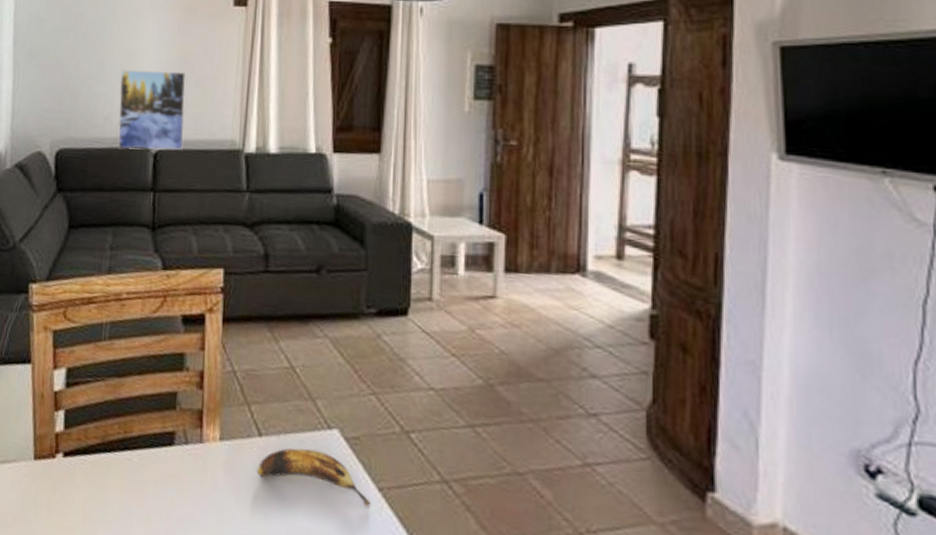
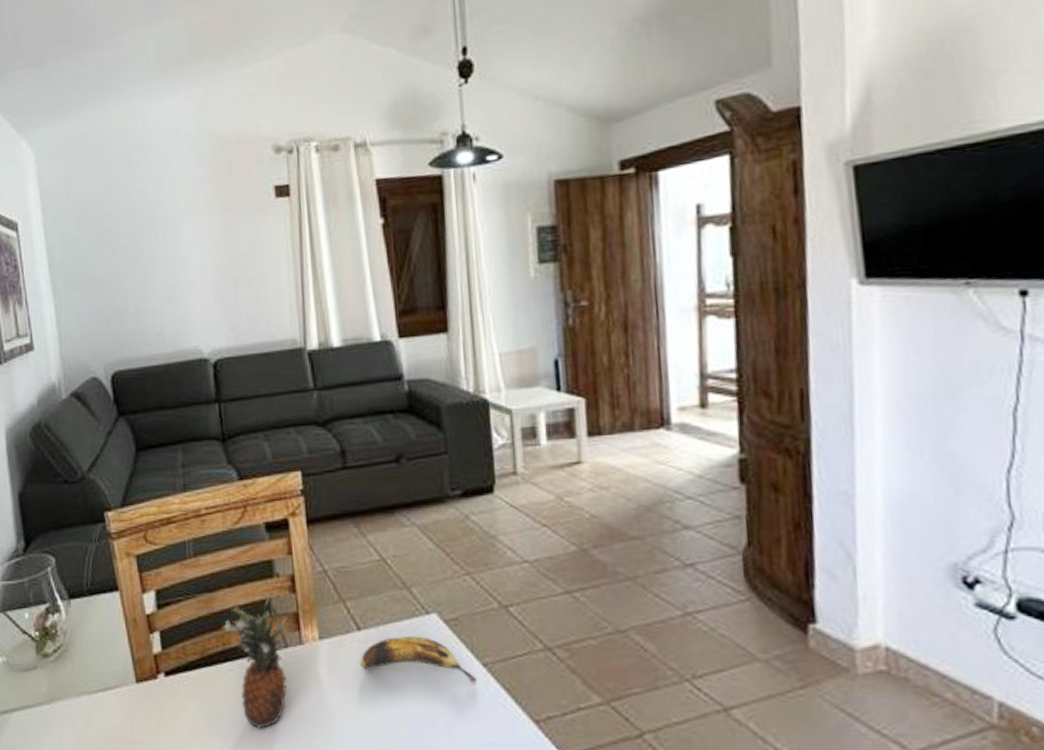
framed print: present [118,70,186,150] -> none [166,274,243,363]
fruit: none [124,391,191,525] -> present [220,598,287,729]

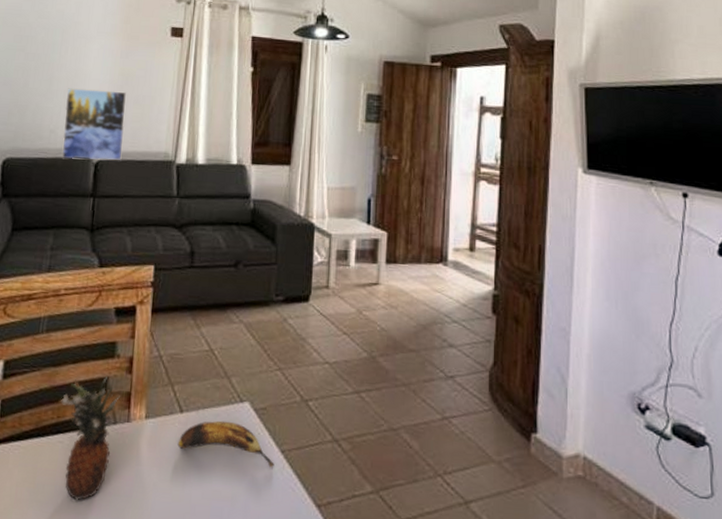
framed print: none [166,274,243,363] -> present [62,88,126,160]

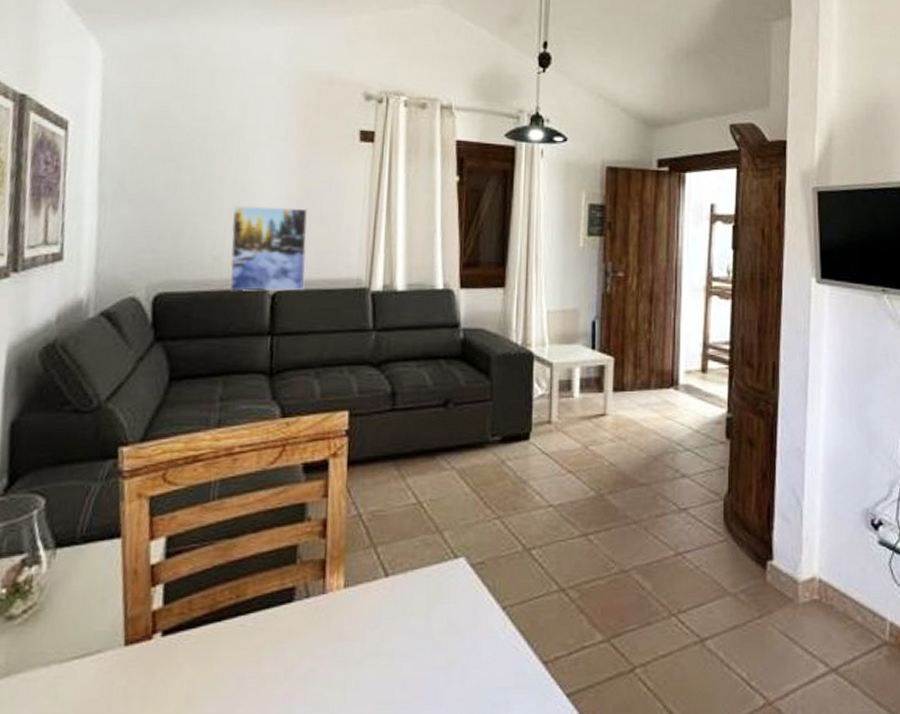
fruit: present [58,376,120,501] -> none [237,544,313,691]
banana: present [177,420,274,468] -> none [383,581,495,627]

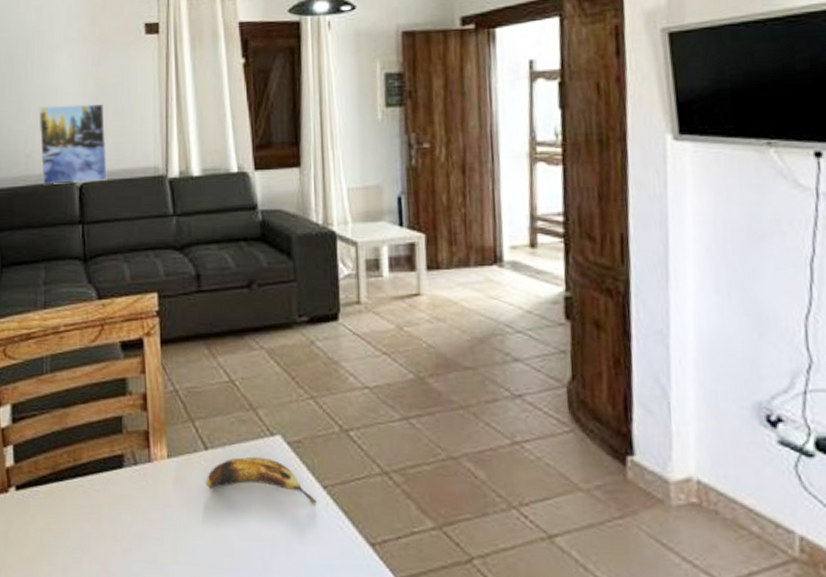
banana: none [383,581,495,627] -> present [206,456,317,505]

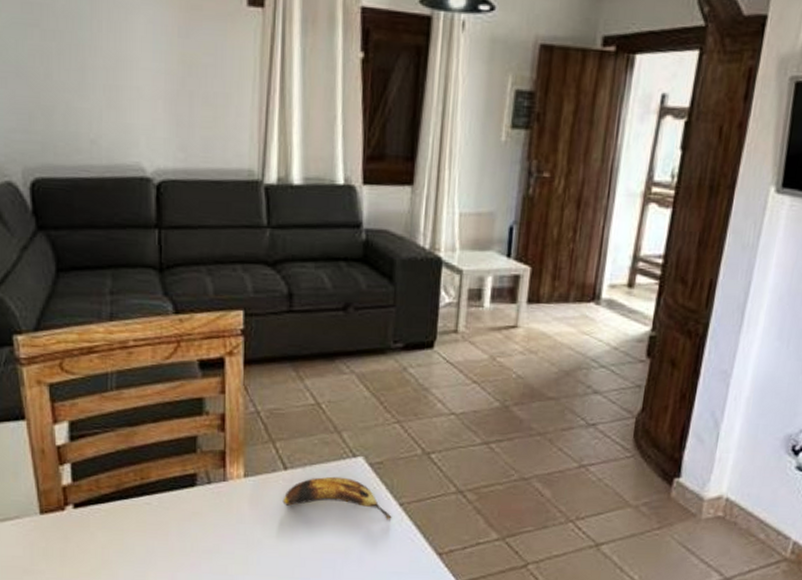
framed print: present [38,103,107,185] -> none [107,81,192,181]

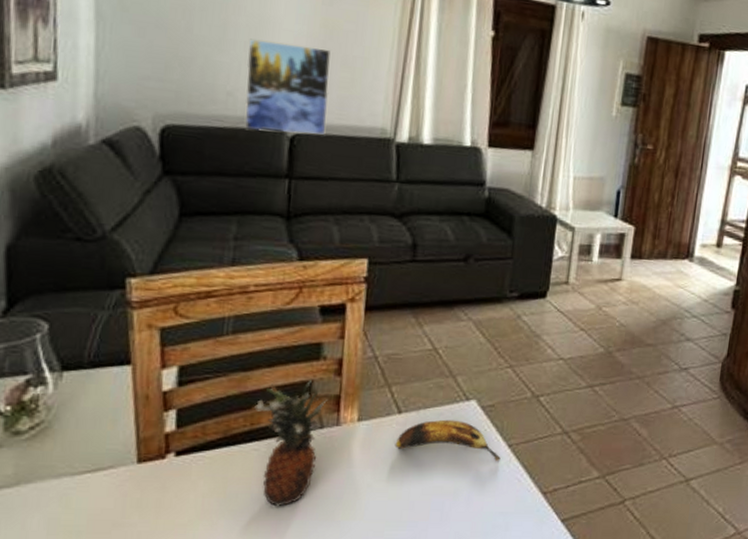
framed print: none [107,81,192,181] -> present [244,38,331,135]
fruit: none [140,435,213,560] -> present [251,380,327,507]

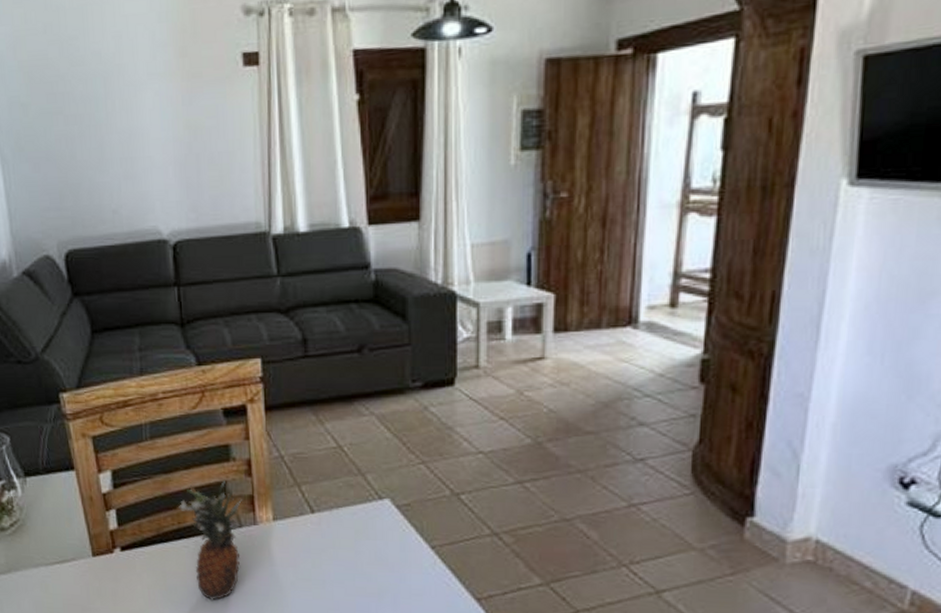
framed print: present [244,38,331,135] -> none [123,150,204,243]
banana: present [395,419,501,462] -> none [312,519,424,564]

